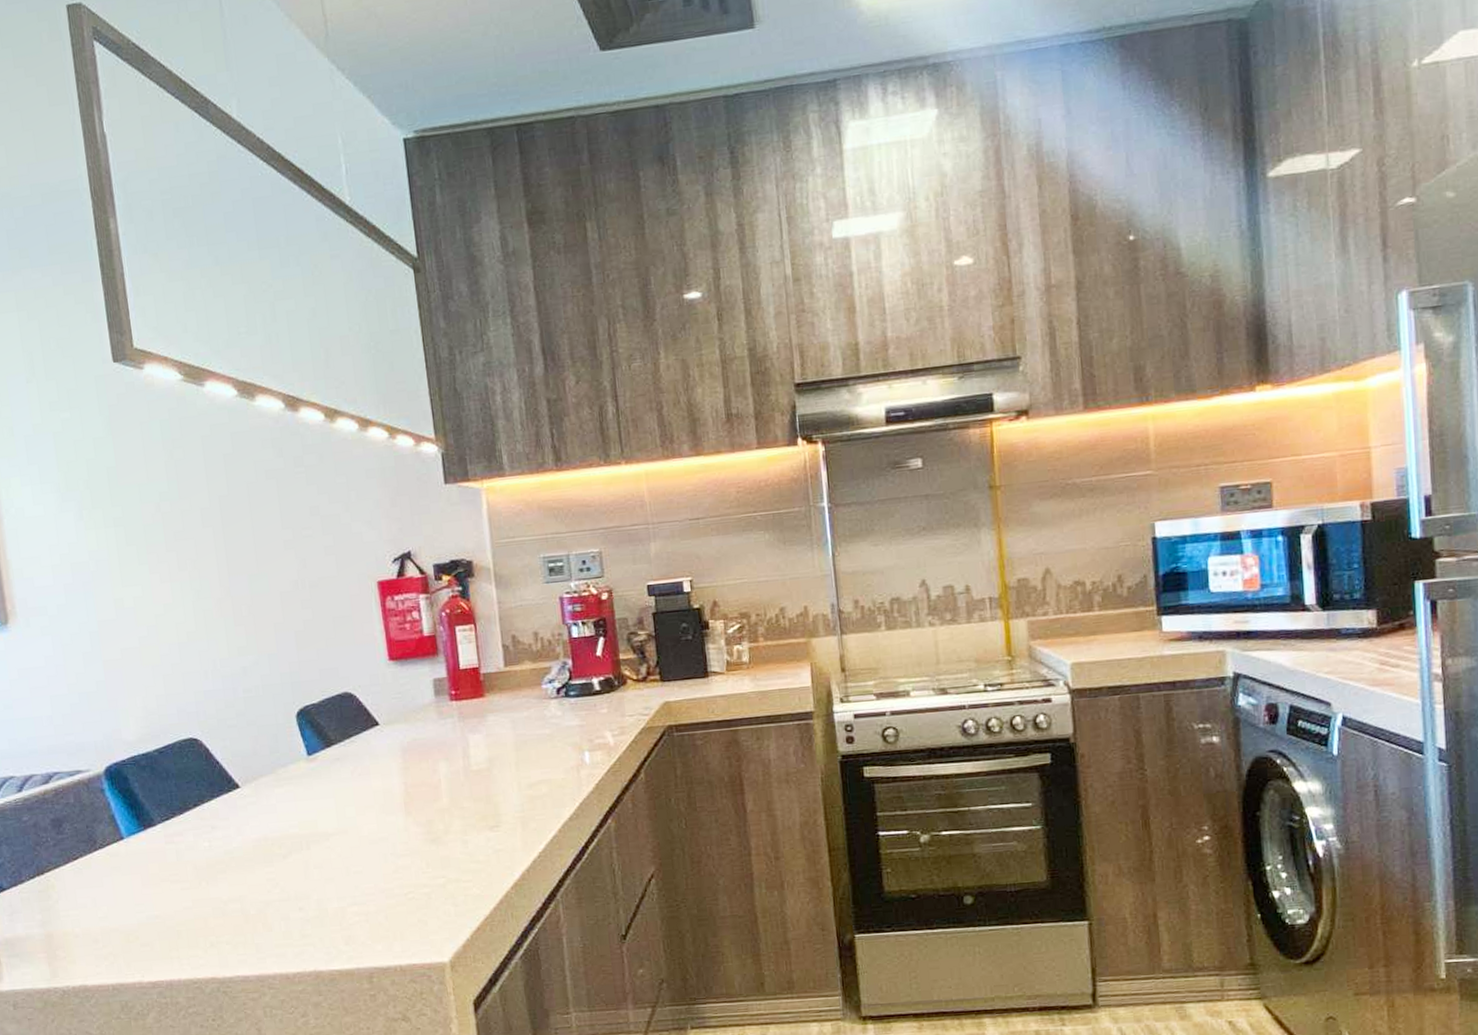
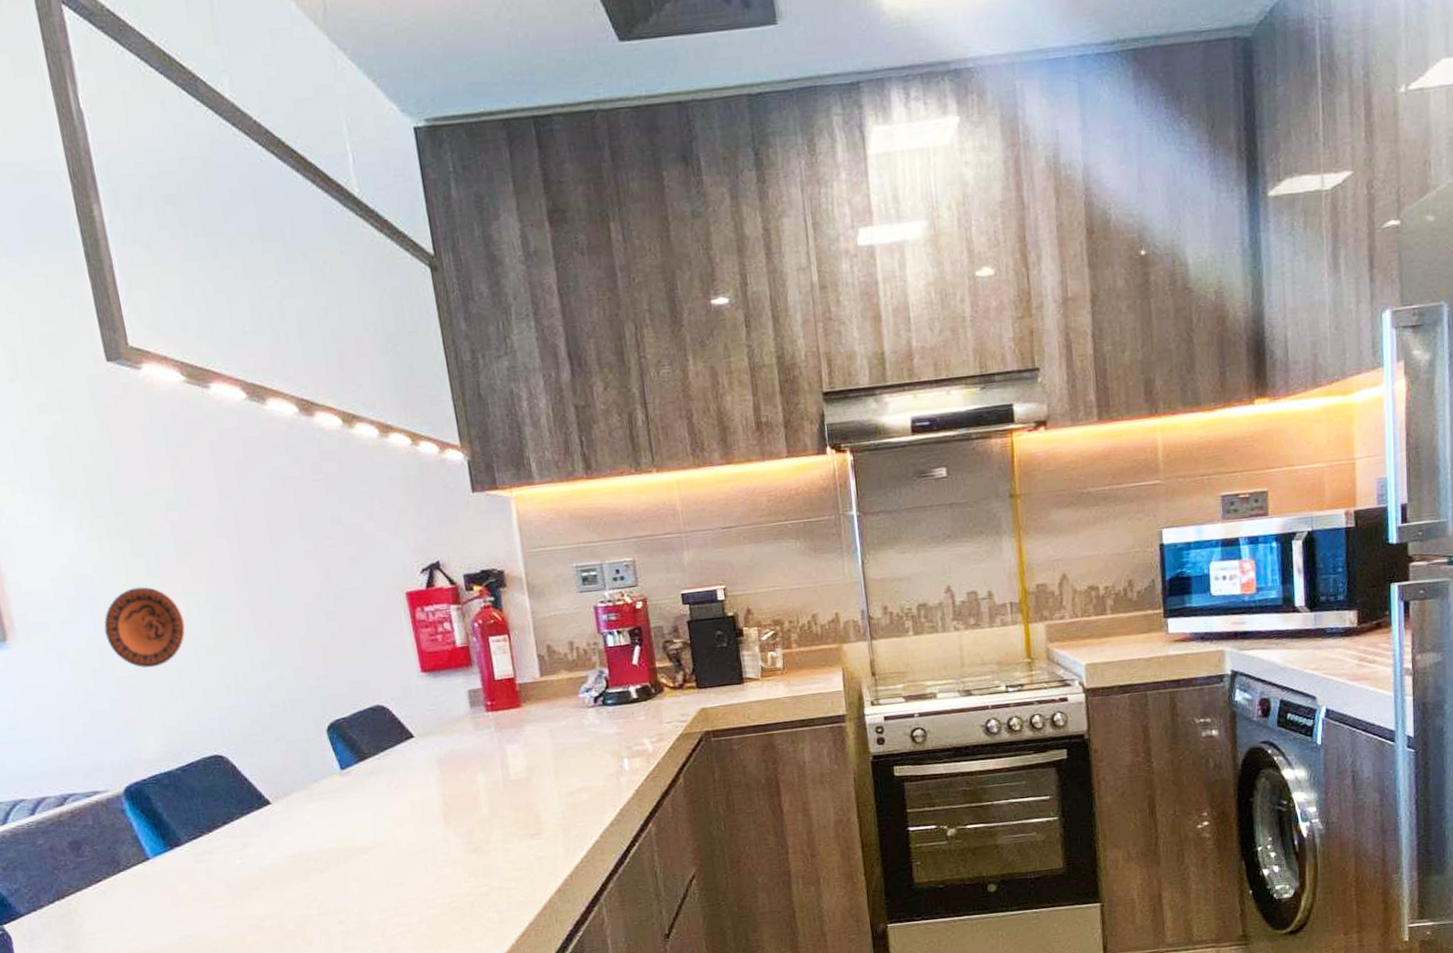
decorative plate: none [95,574,170,652] -> present [104,587,185,669]

